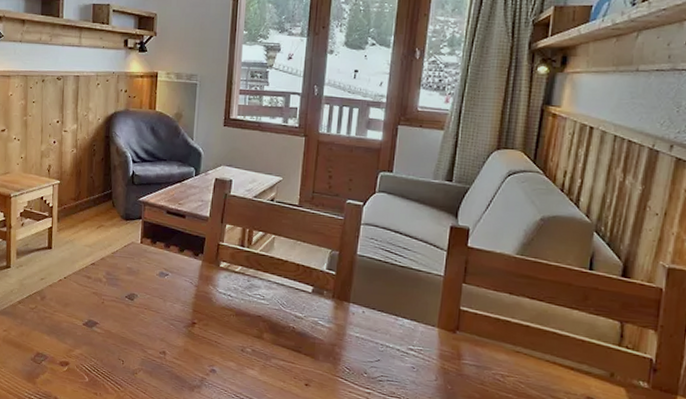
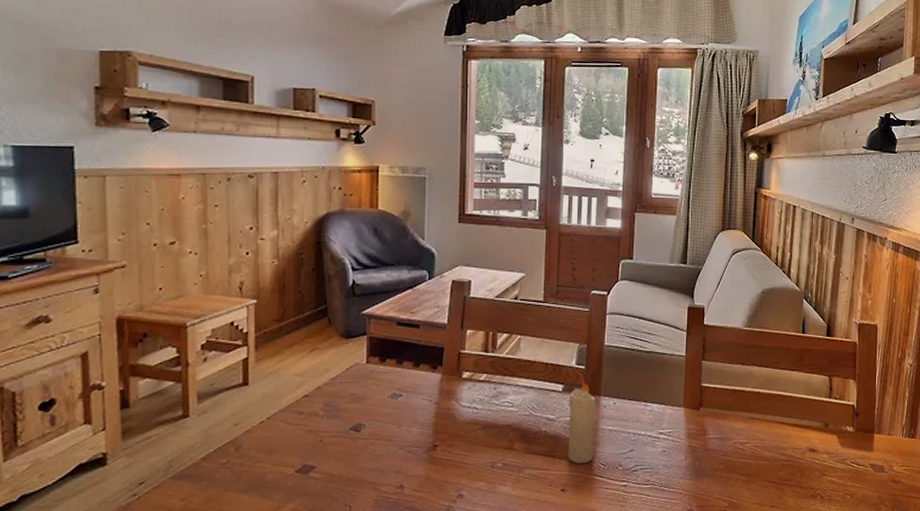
candle: none [313,284,345,364] -> present [568,380,596,464]

